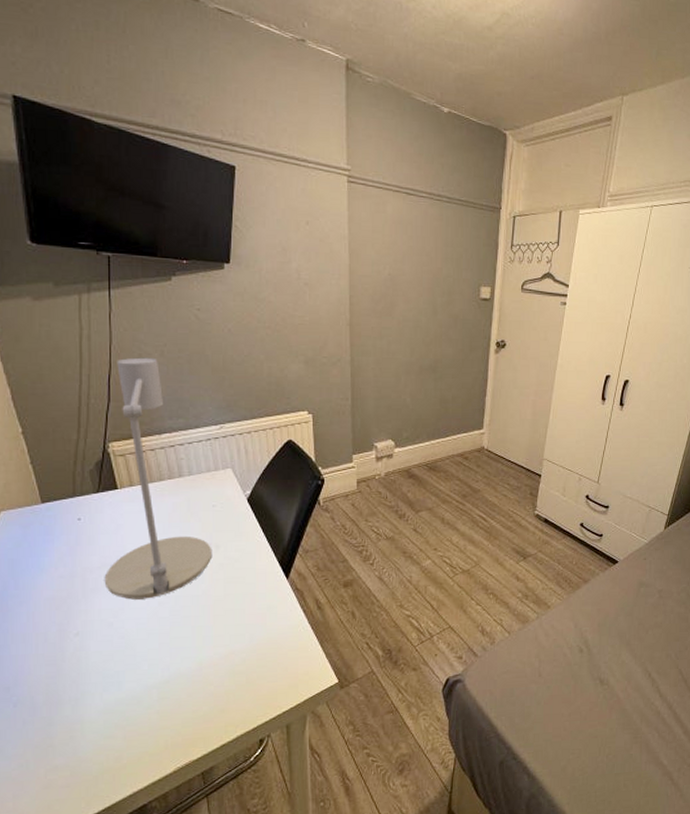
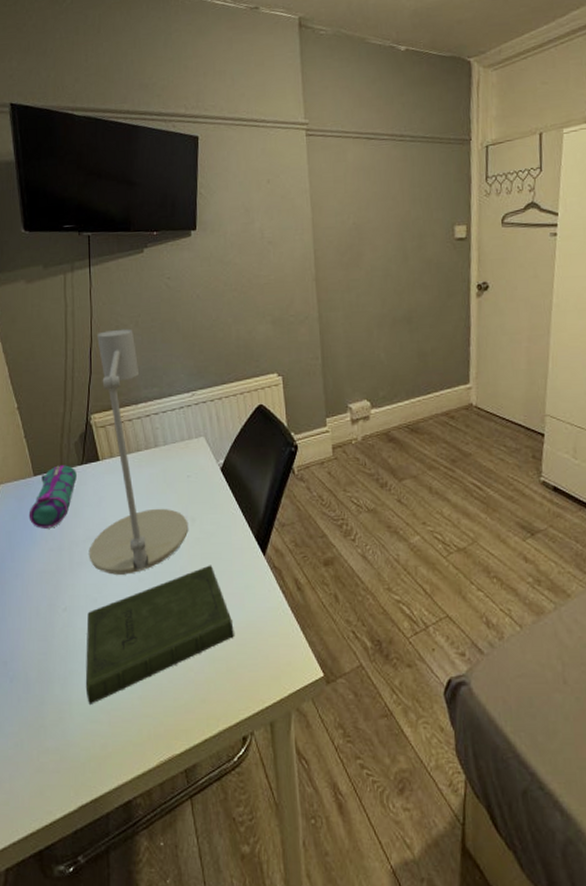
pencil case: none [35,493,92,556] -> present [28,465,77,529]
book: none [99,588,255,723] -> present [85,565,234,706]

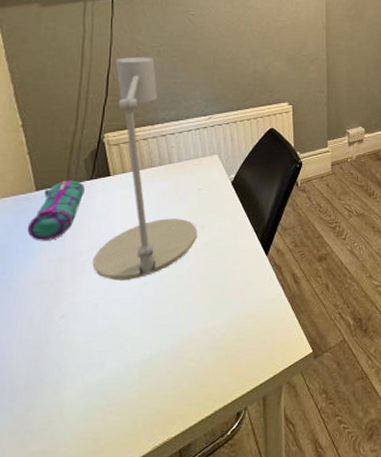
book: present [85,565,234,706] -> none [80,266,235,405]

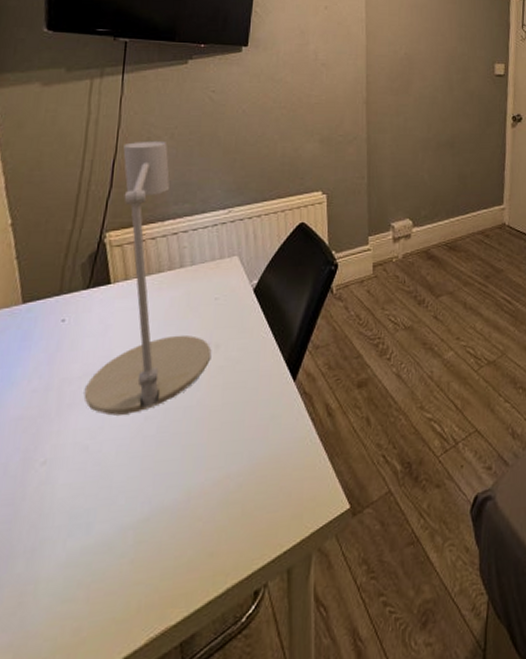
pencil case: present [27,180,85,241] -> none [8,289,80,366]

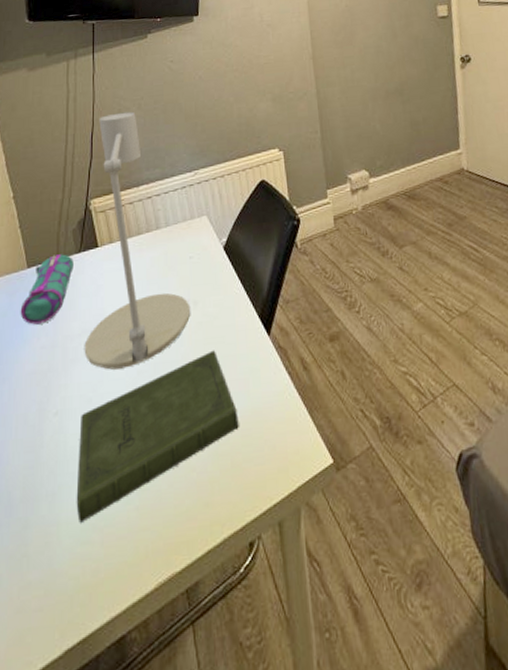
pencil case: none [8,289,80,366] -> present [20,254,74,325]
book: none [59,395,254,581] -> present [76,350,239,524]

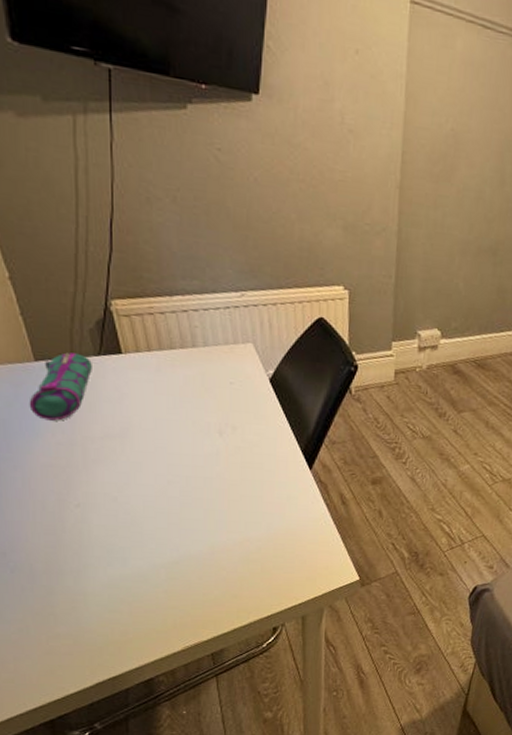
book: present [76,350,239,524] -> none [102,474,272,597]
desk lamp: present [84,111,191,370] -> none [107,200,229,476]

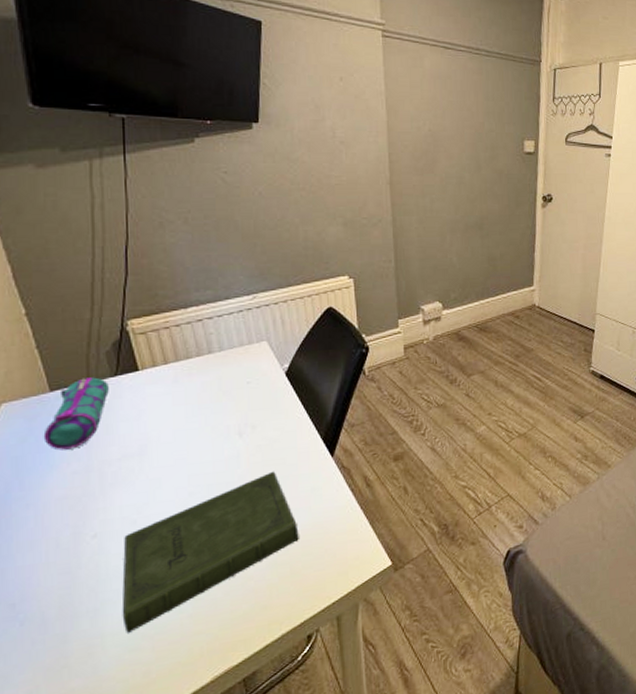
book: none [102,474,272,597] -> present [122,471,299,634]

